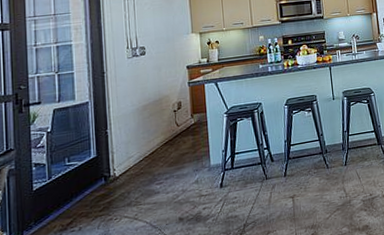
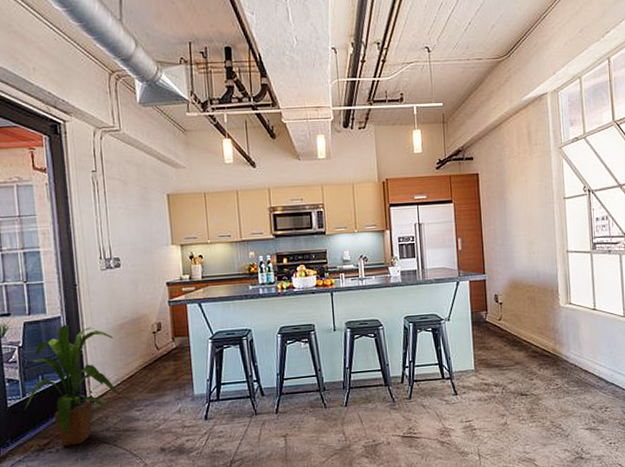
house plant: none [48,108,142,224] -> present [23,324,120,446]

